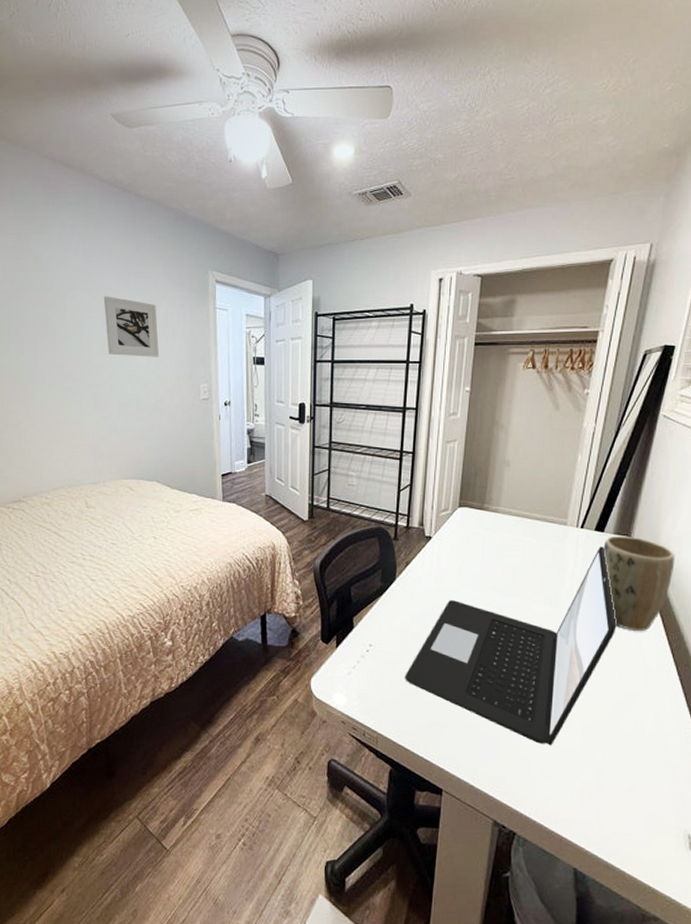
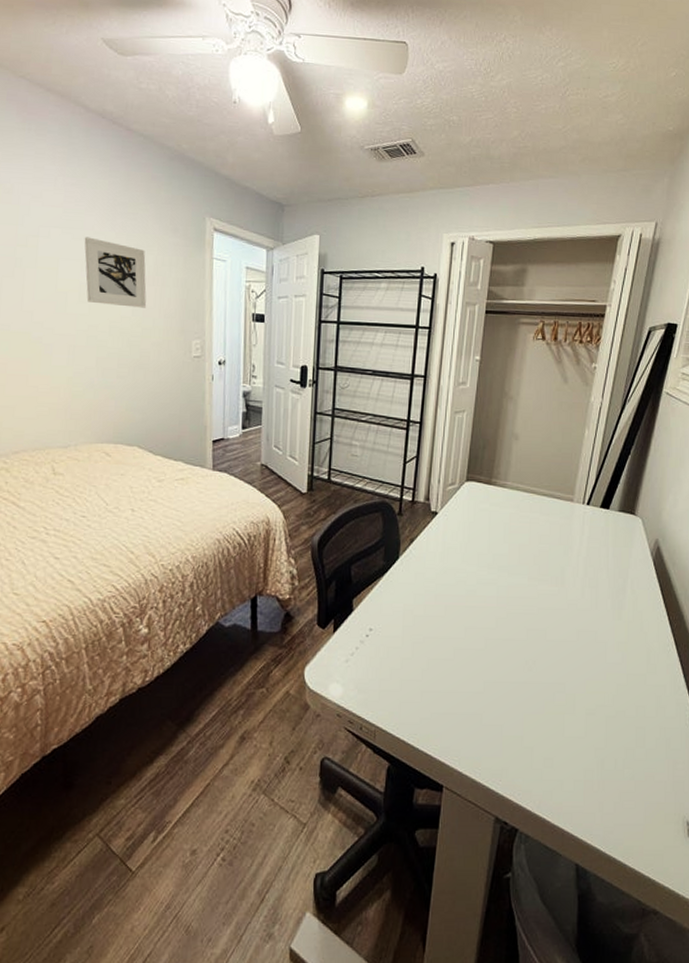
laptop: present [405,546,617,746] -> none [406,524,620,733]
plant pot: present [603,535,675,631] -> none [608,513,676,611]

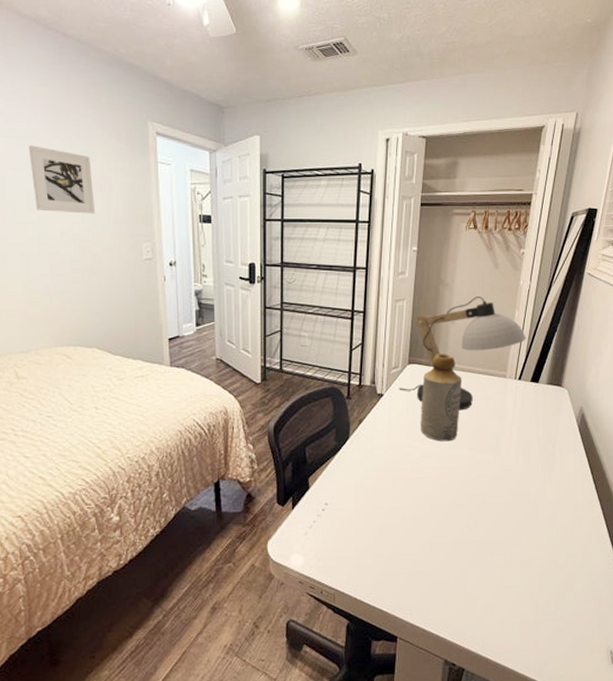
desk lamp: none [455,412,597,535] -> present [399,297,527,410]
bottle: none [476,472,525,569] -> present [420,354,462,442]

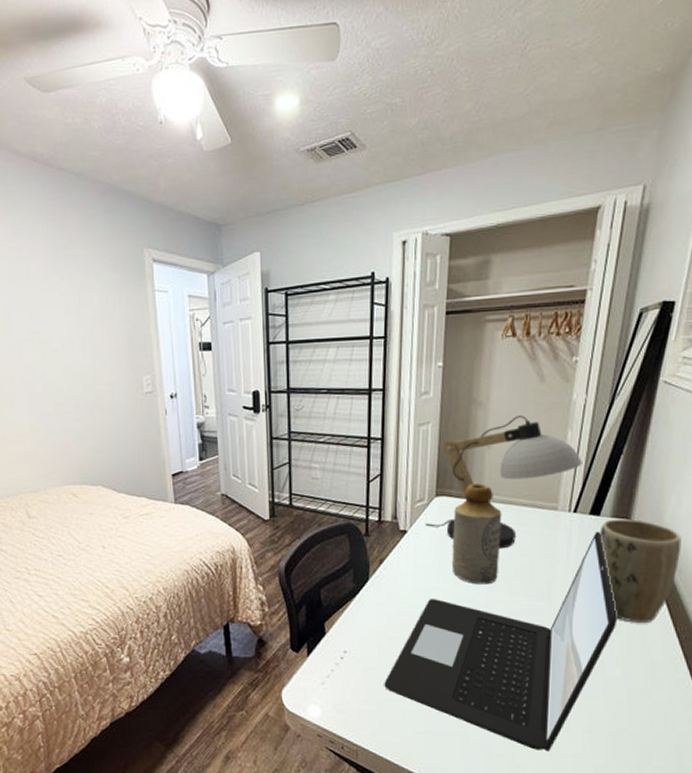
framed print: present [28,145,96,214] -> none [30,284,96,350]
laptop: none [360,396,550,584] -> present [384,531,618,752]
plant pot: none [538,385,598,472] -> present [599,518,681,623]

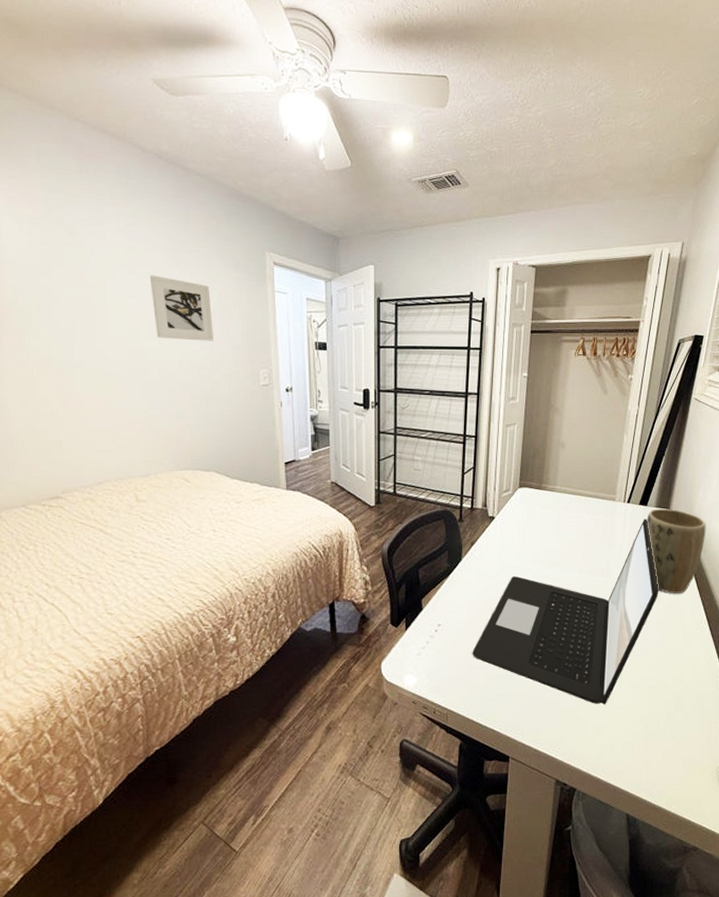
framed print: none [30,284,96,350] -> present [149,275,215,341]
desk lamp: present [425,416,583,549] -> none [510,421,635,533]
bottle: present [451,483,502,585] -> none [531,477,572,564]

